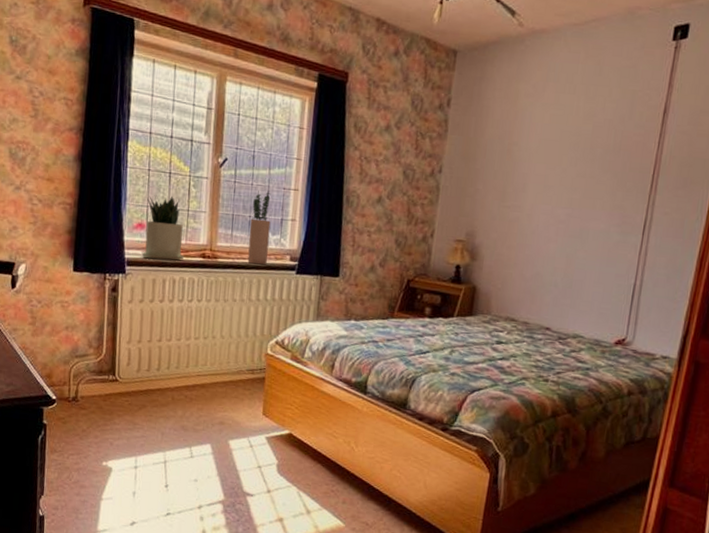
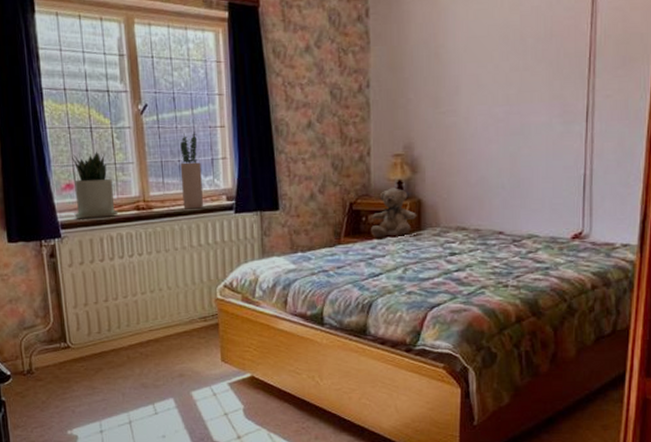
teddy bear: none [423,270,470,319] -> present [370,186,417,238]

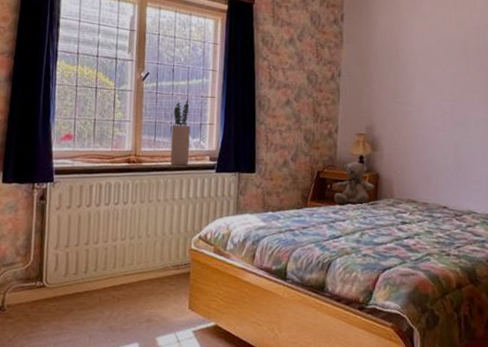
planter: present [72,151,119,219] -> none [69,108,111,167]

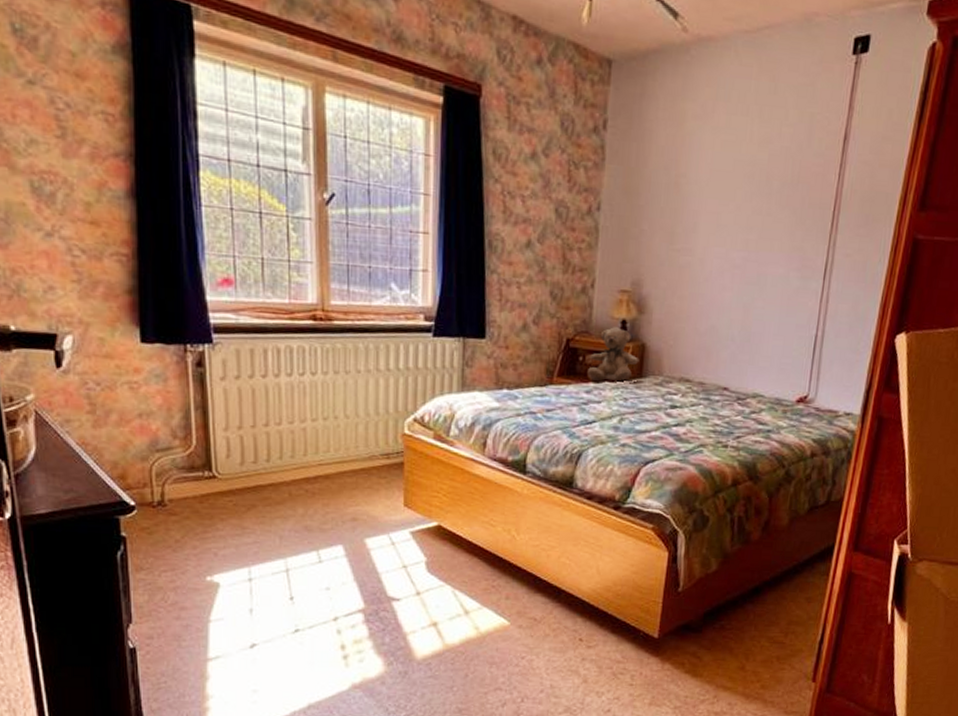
vase: present [170,99,191,166] -> none [370,234,397,327]

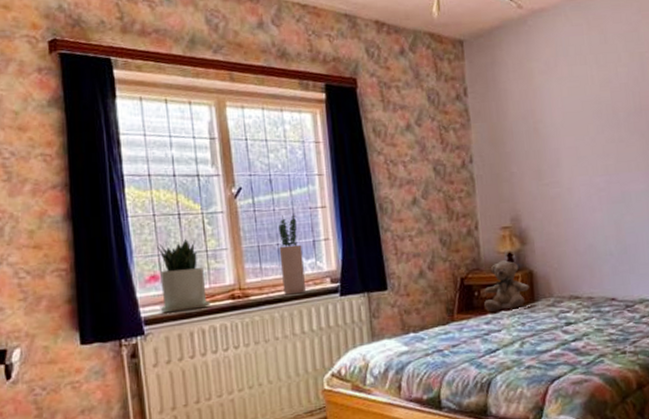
planter: none [232,241,290,325] -> present [157,238,211,312]
vase: none [370,234,397,327] -> present [278,213,306,295]

